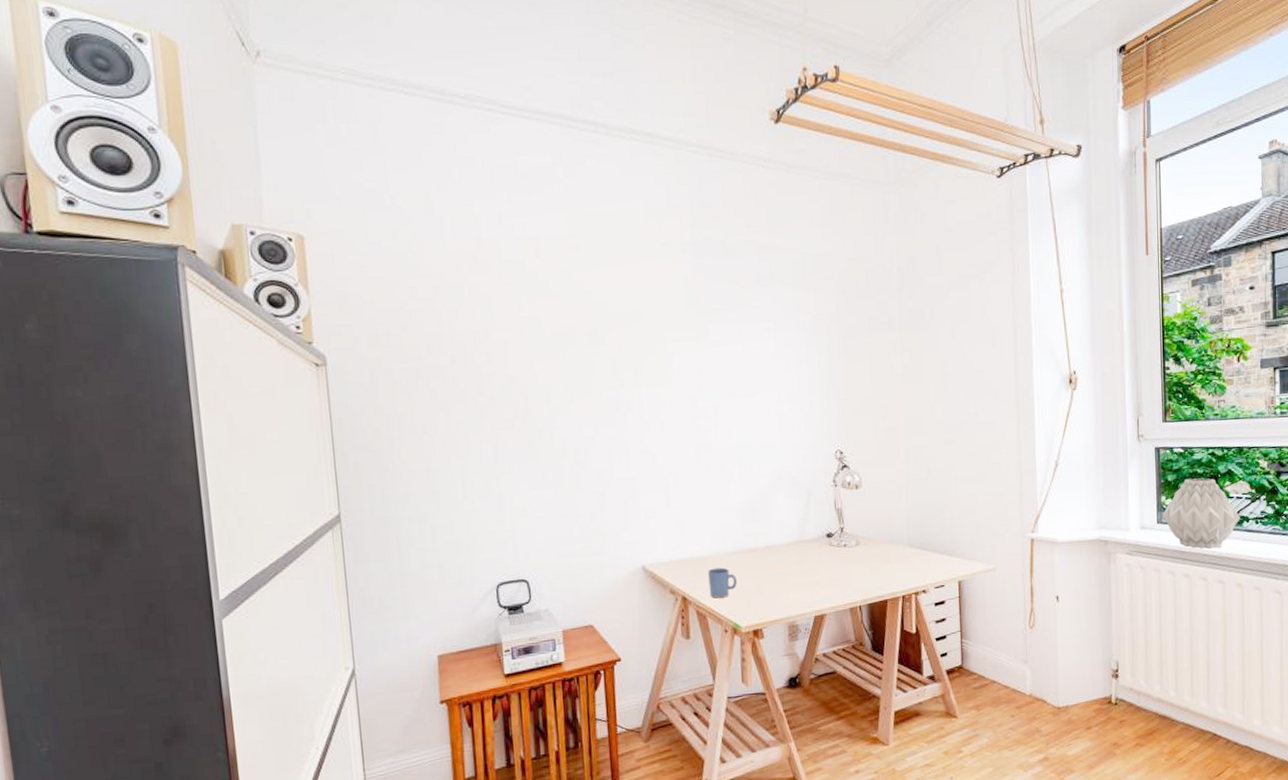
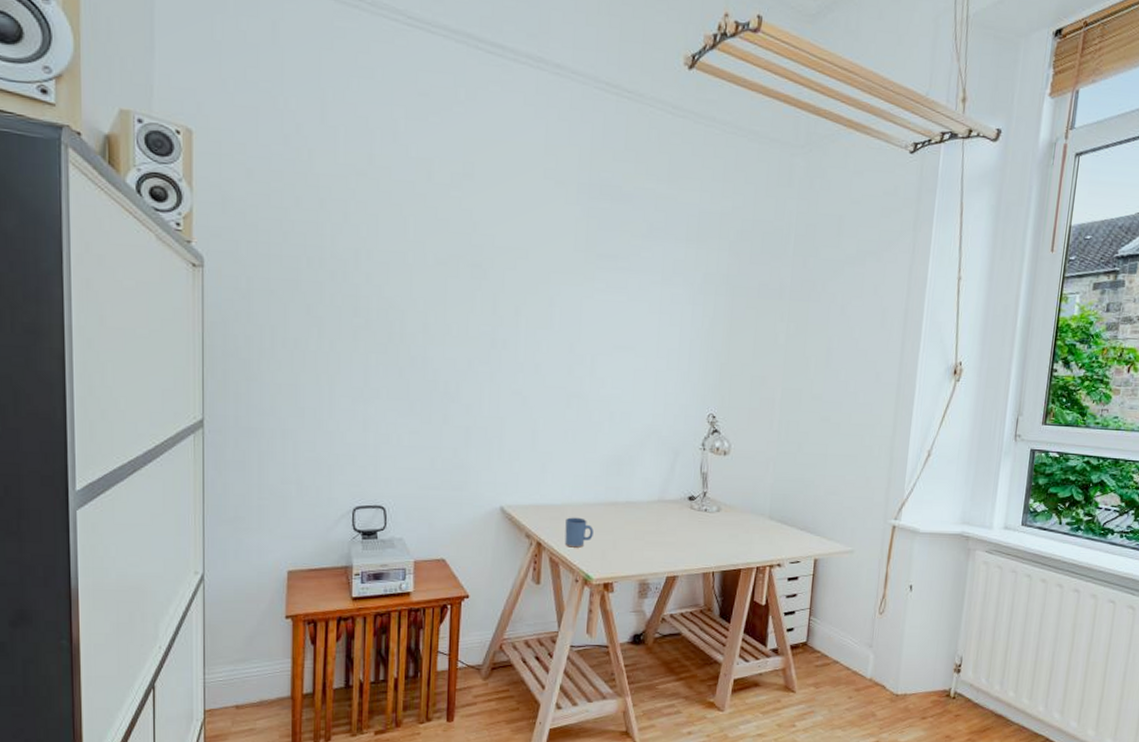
vase: present [1162,478,1240,550] -> none [1028,484,1106,558]

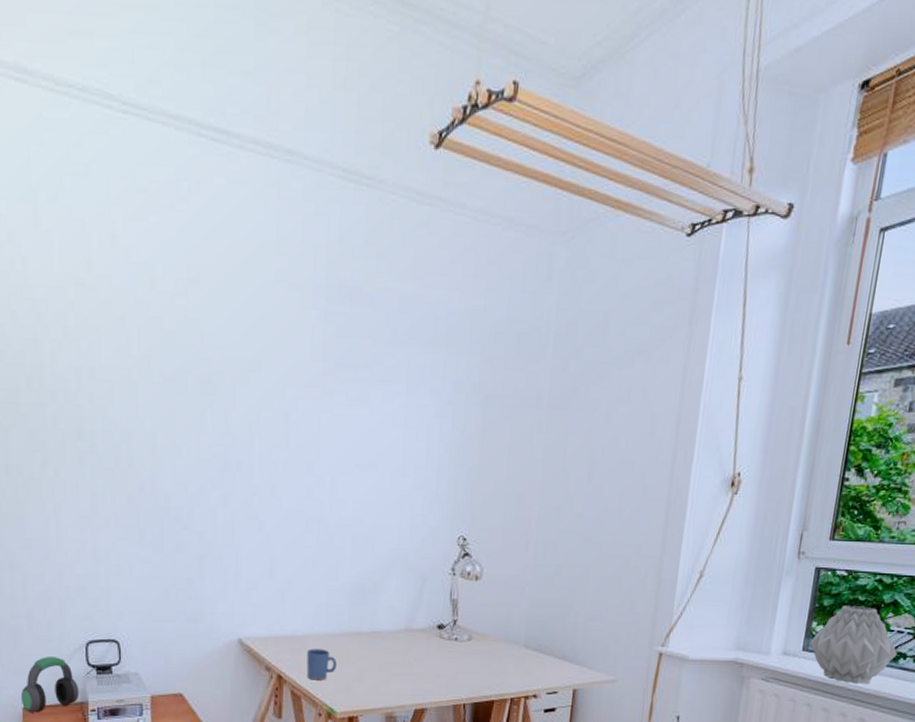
headphones: none [286,521,345,577] -> present [20,657,80,713]
vase: none [1028,484,1106,558] -> present [810,604,897,685]

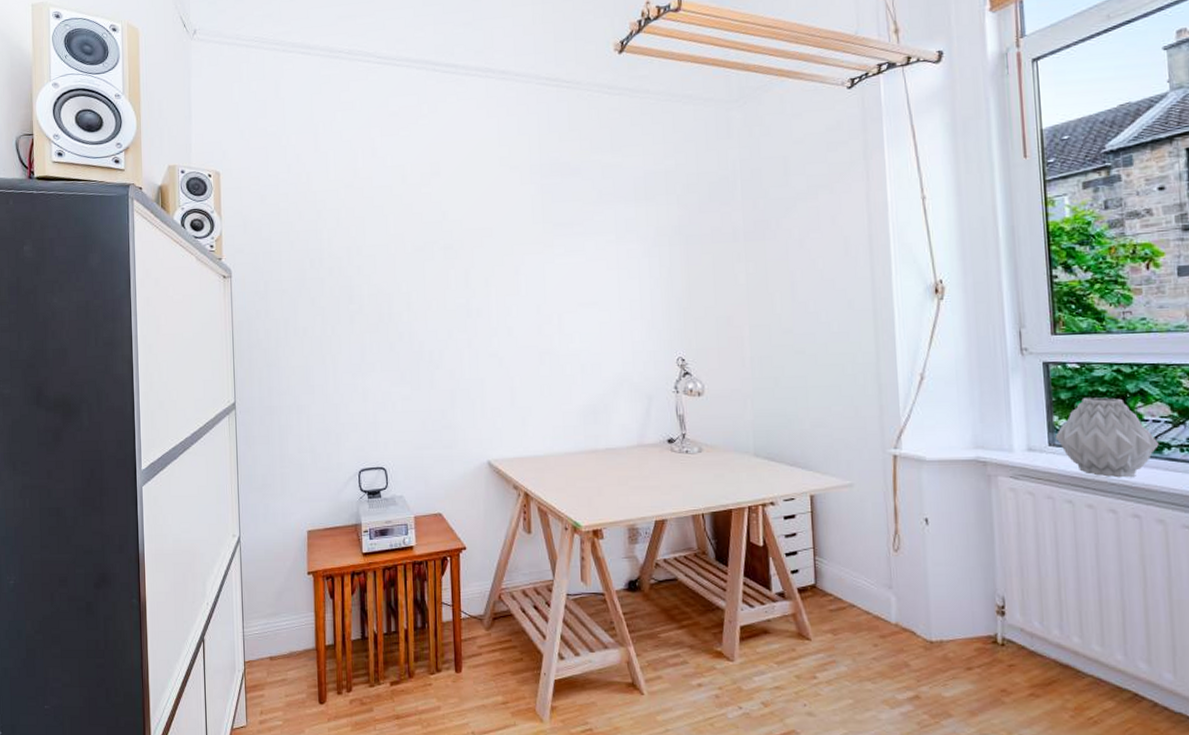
headphones: present [20,657,80,713] -> none [305,485,354,536]
mug: present [306,648,337,680] -> none [549,467,577,496]

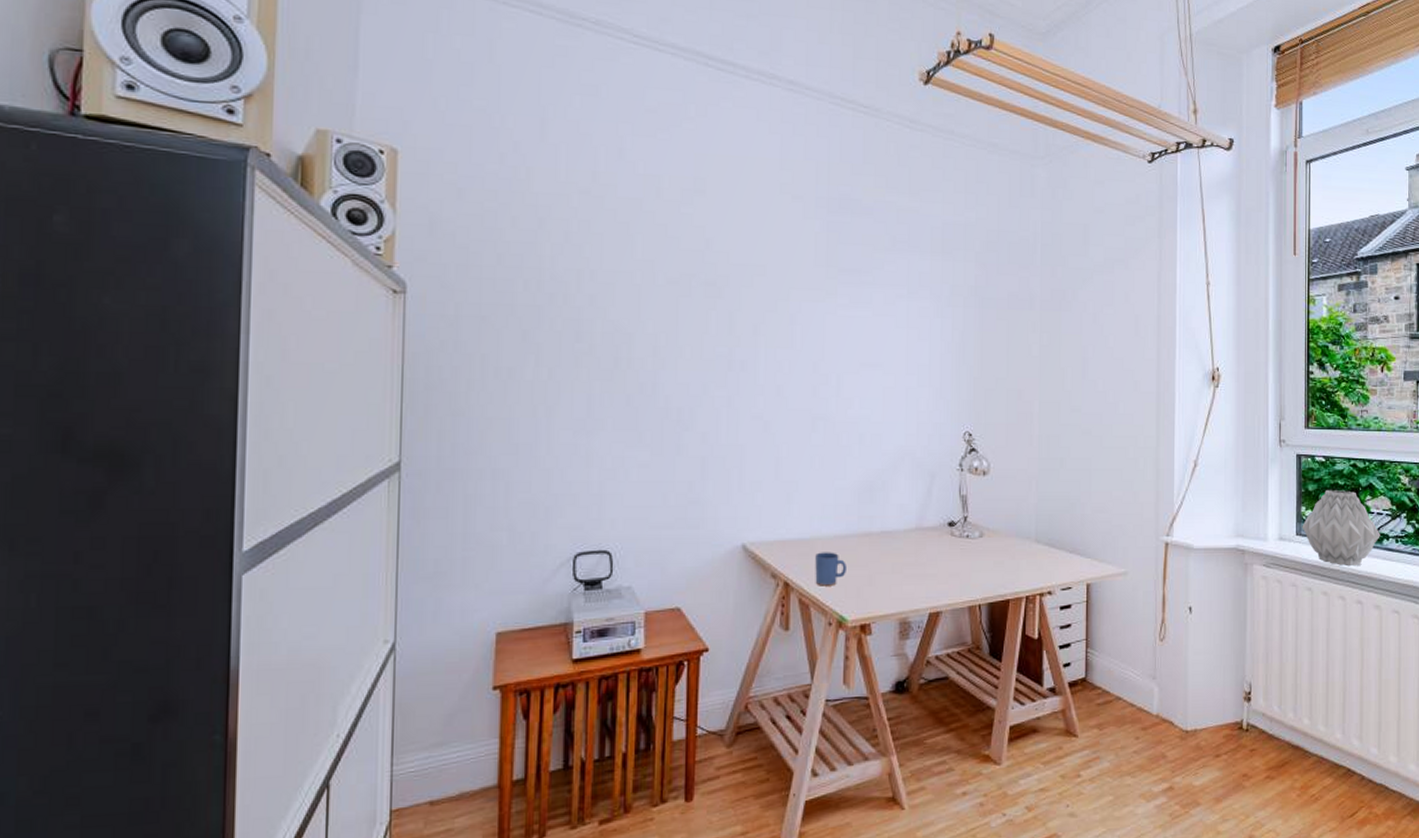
mug: none [549,467,577,496] -> present [815,552,846,586]

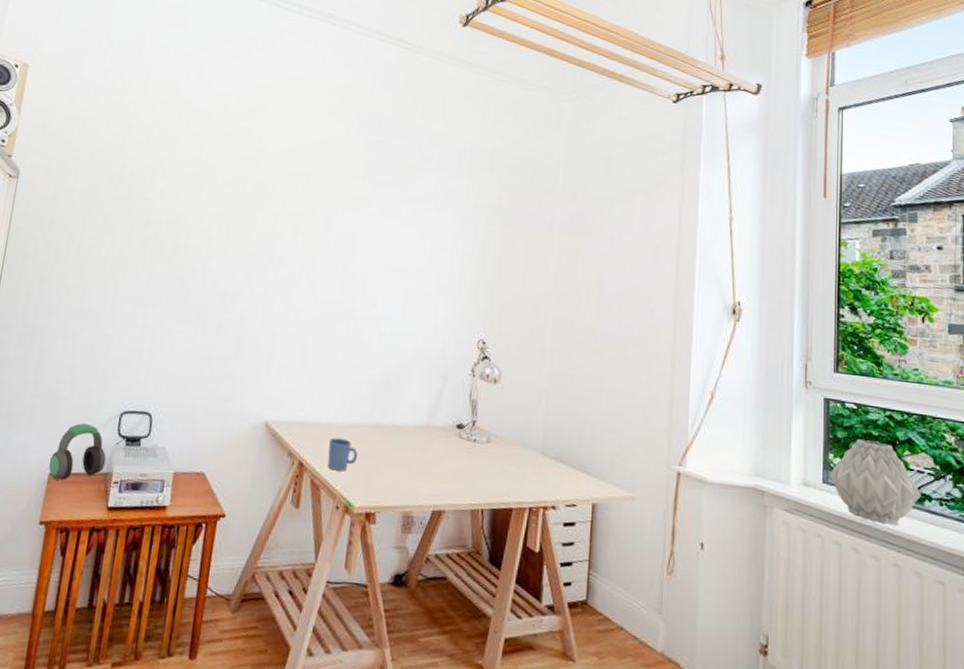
headphones: none [494,572,564,639] -> present [48,423,107,481]

